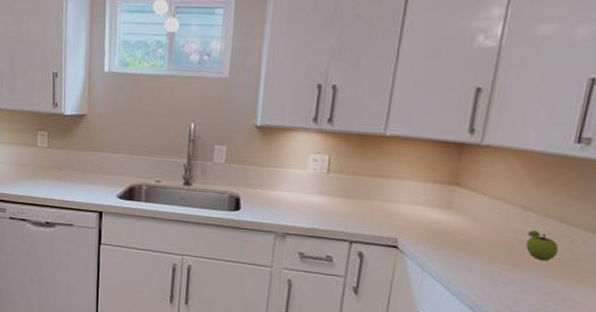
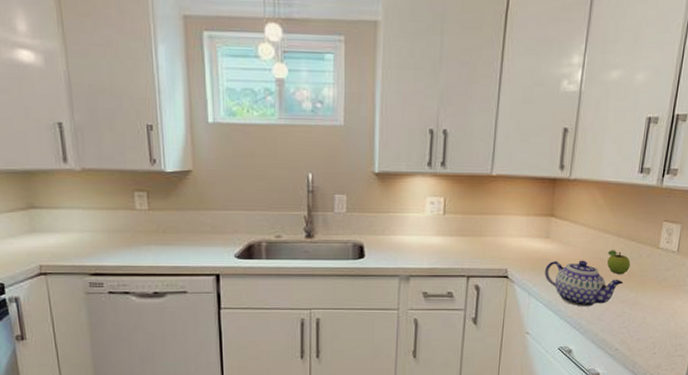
teapot: none [443,235,548,294] -> present [545,260,624,307]

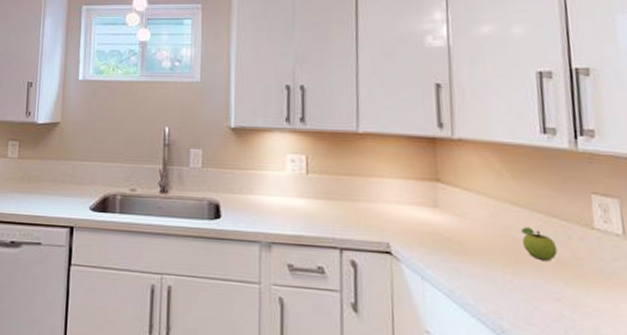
teapot: present [545,260,624,307] -> none [439,237,553,303]

